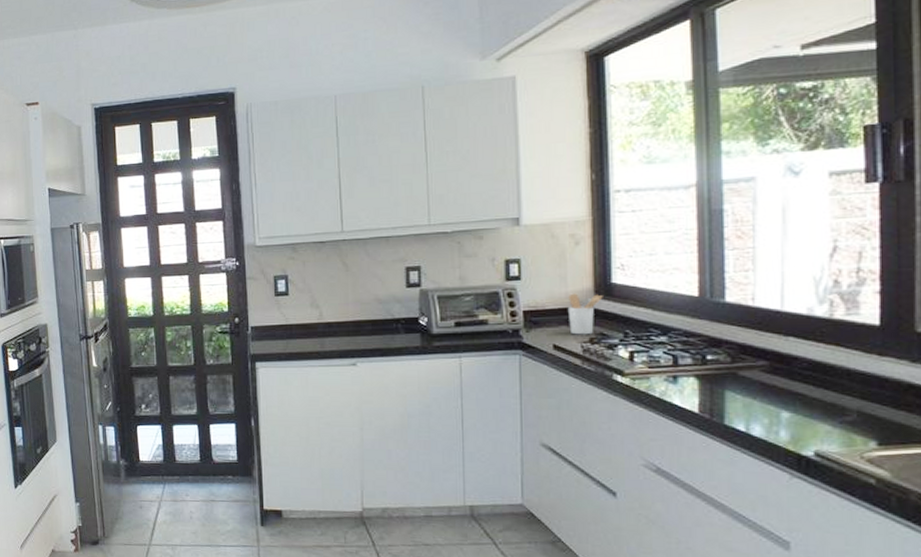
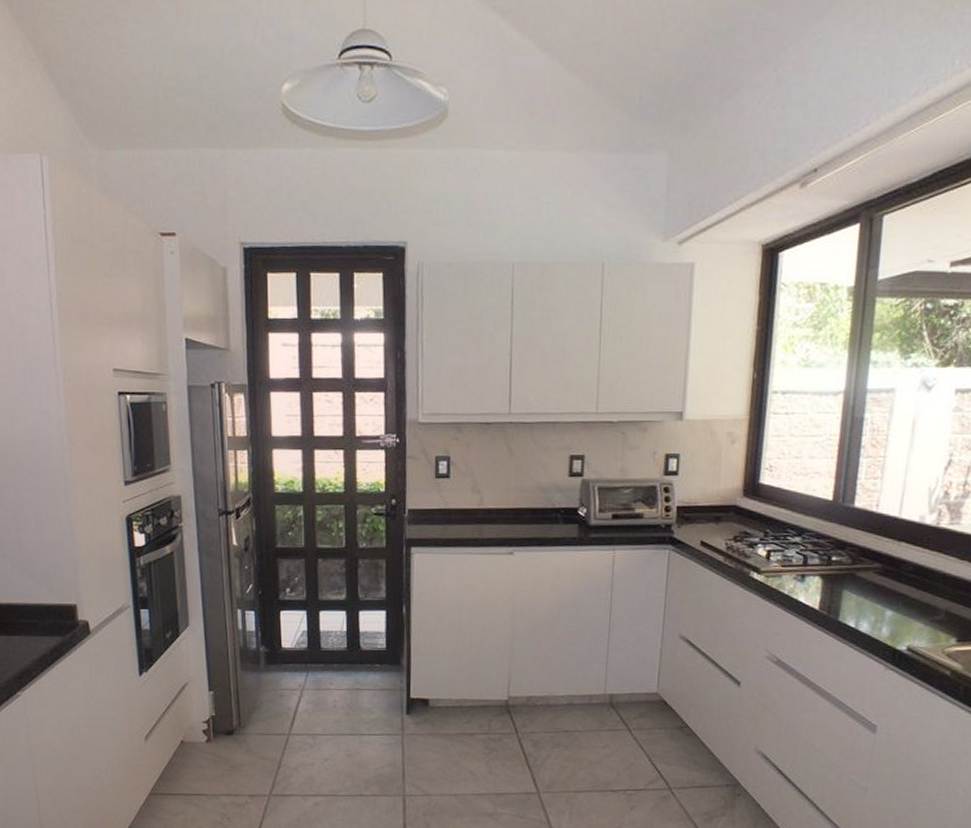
utensil holder: present [567,293,603,335] -> none [717,491,750,533]

